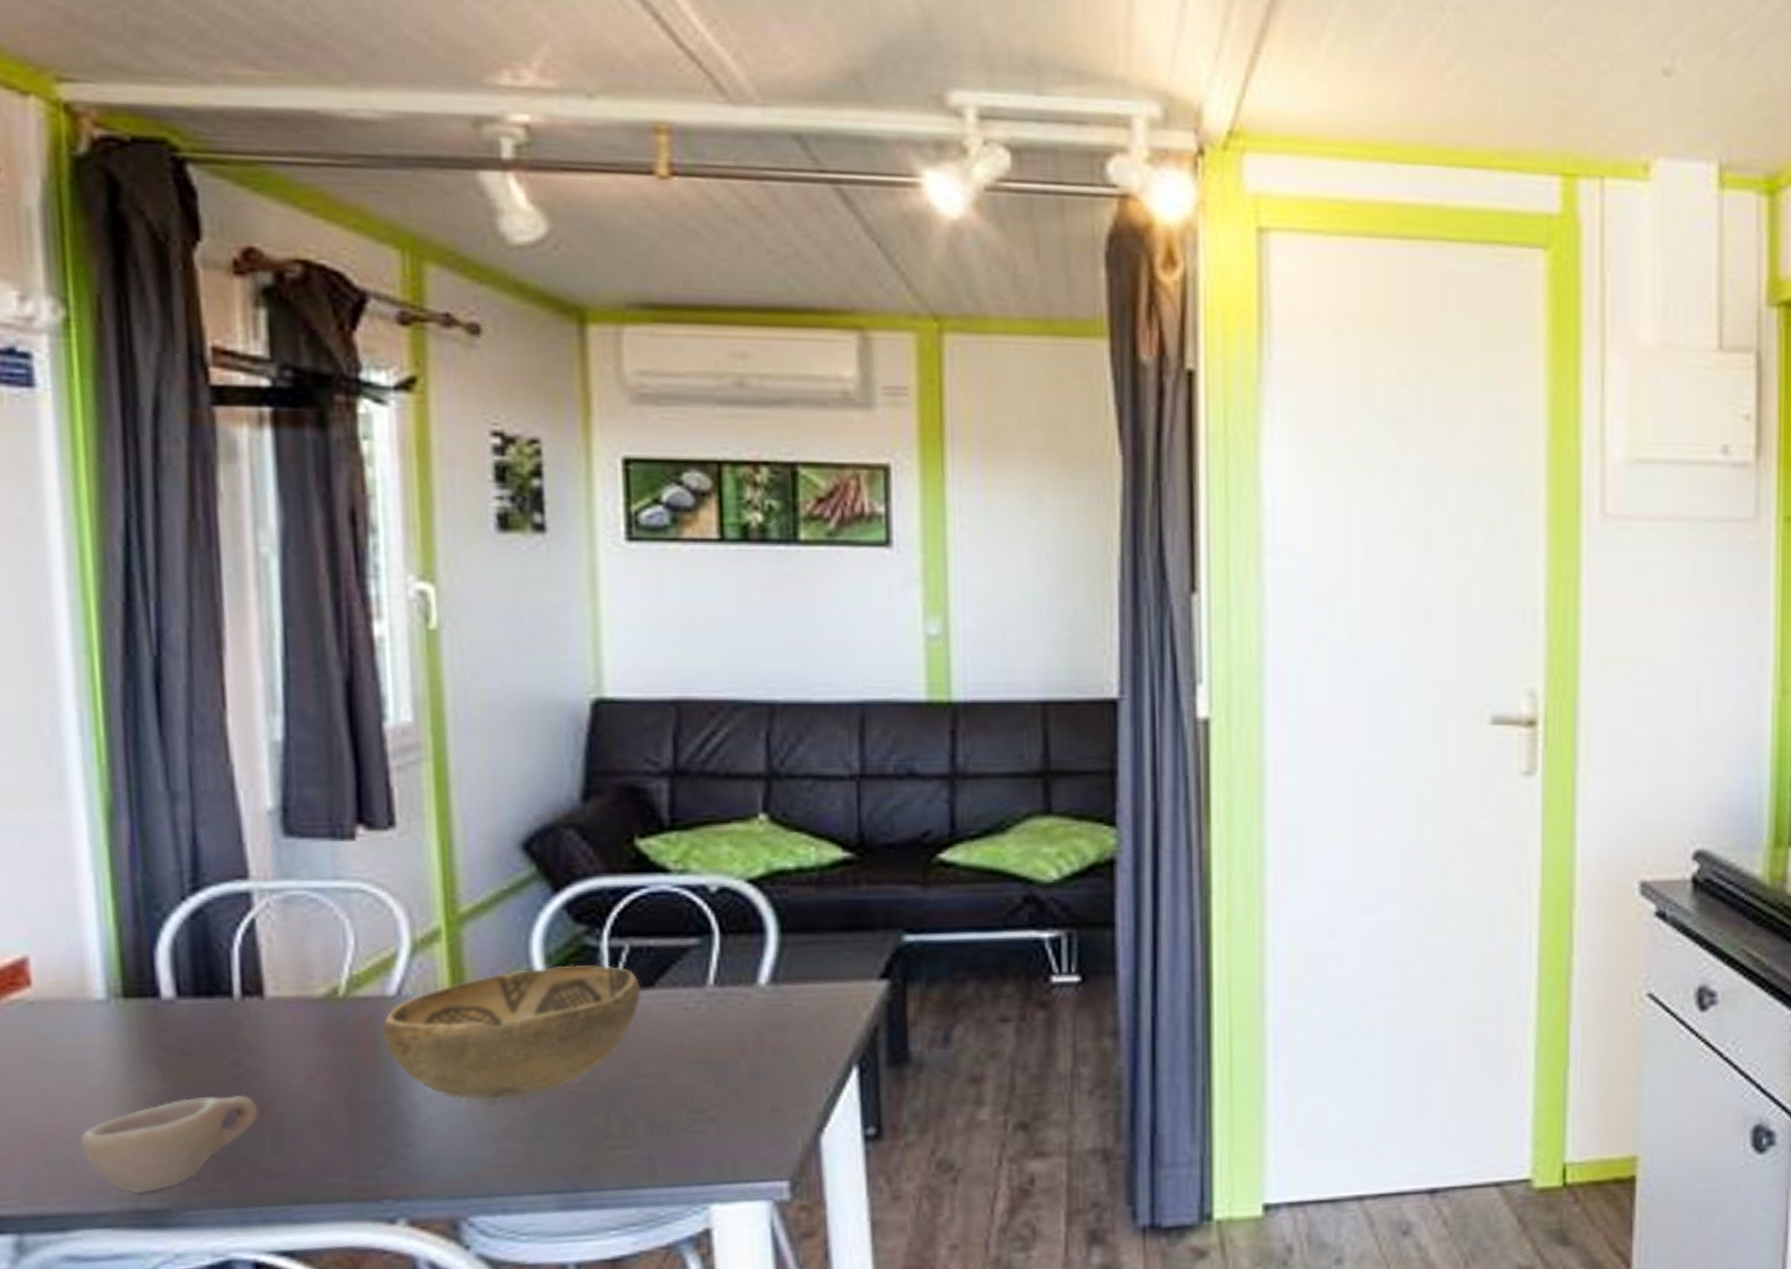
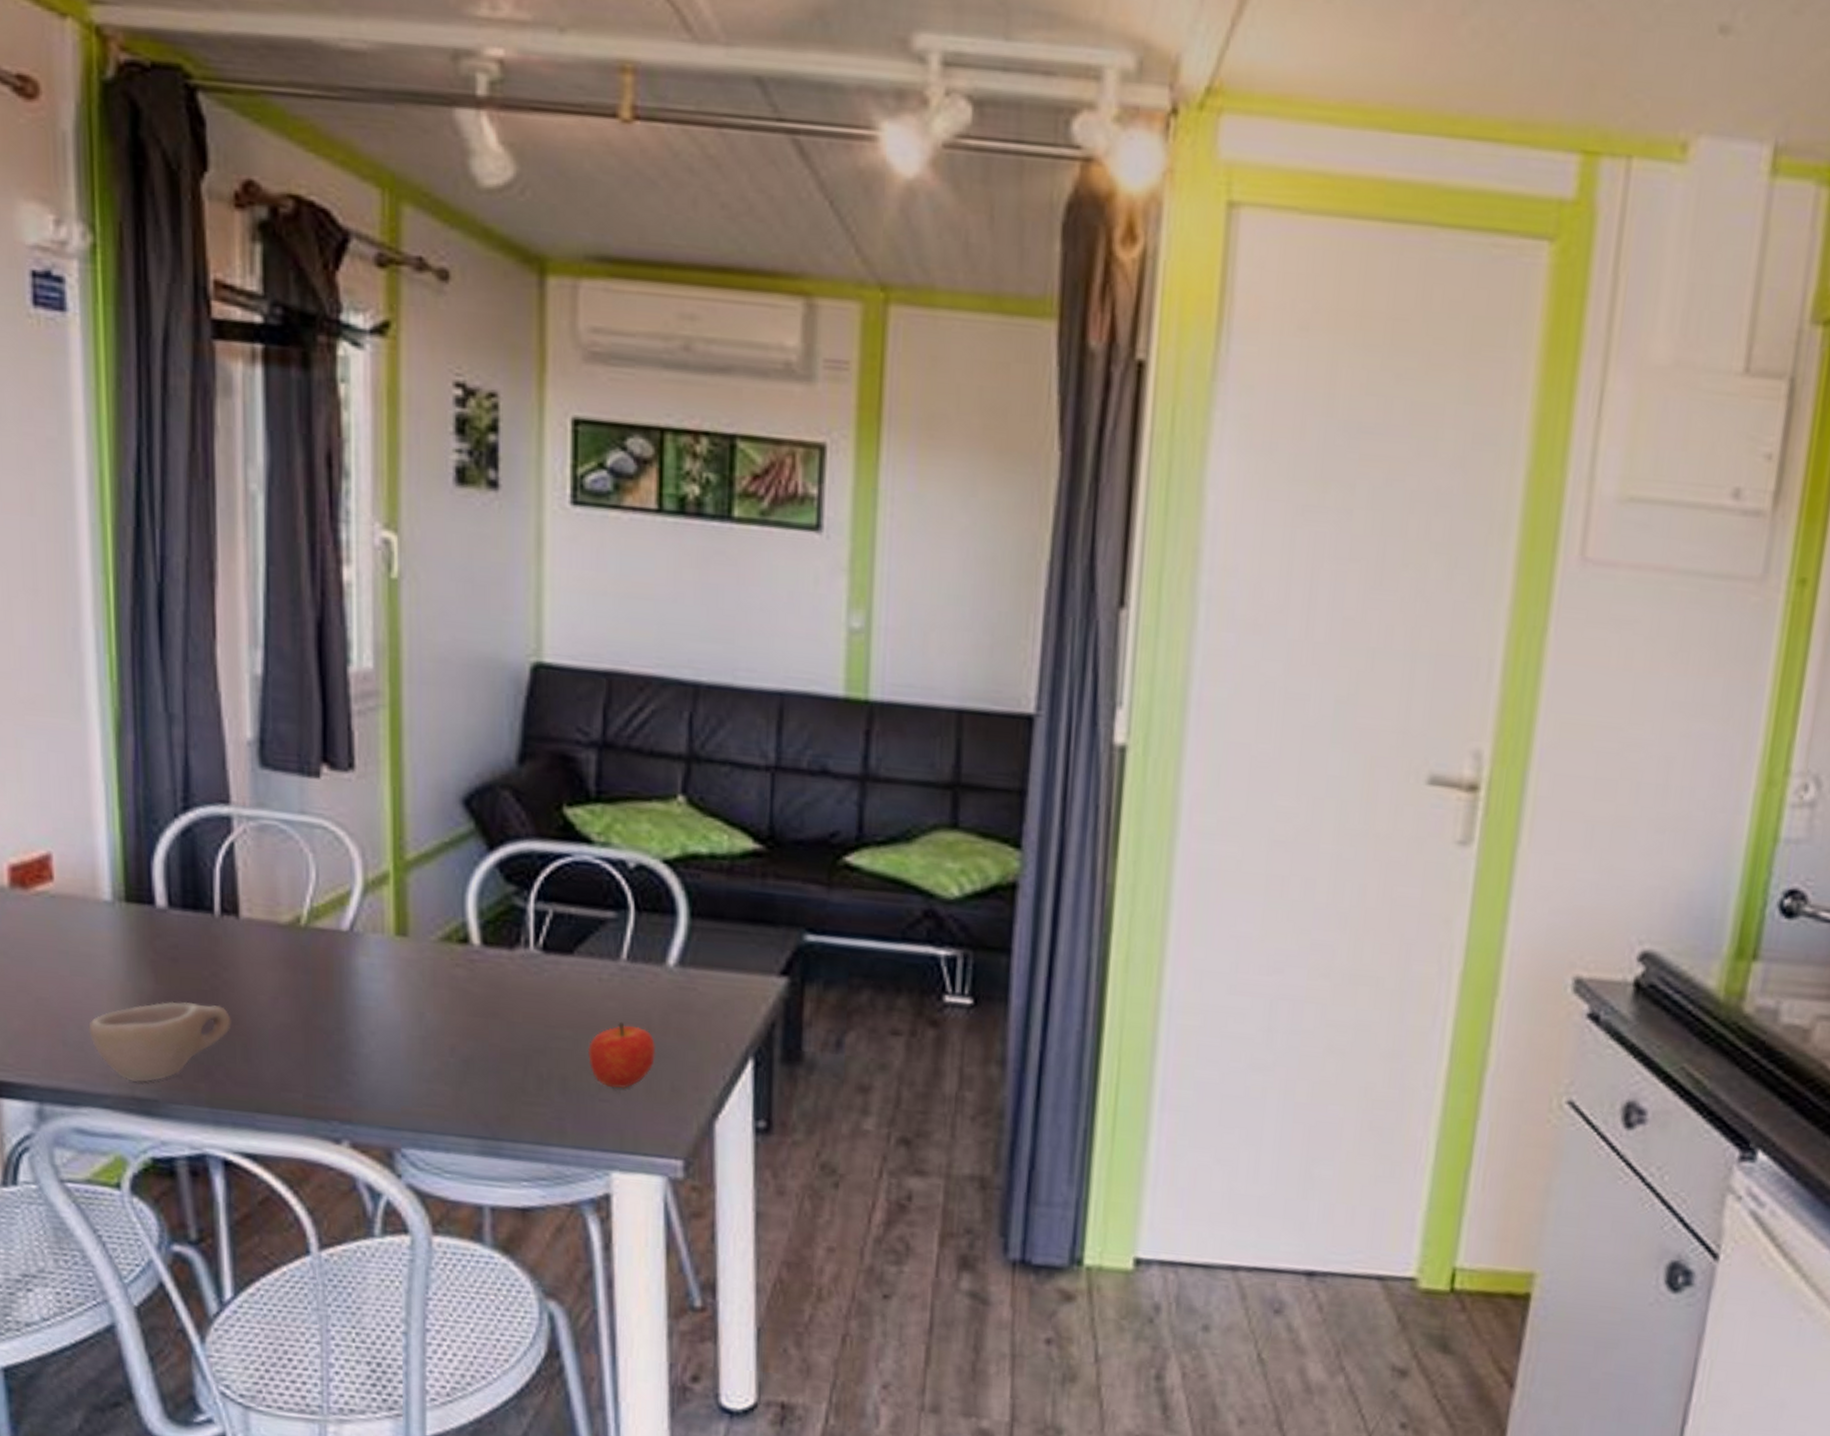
decorative bowl: present [381,965,642,1103] -> none [335,922,562,1045]
fruit: none [677,1048,752,1118] -> present [588,1021,656,1089]

